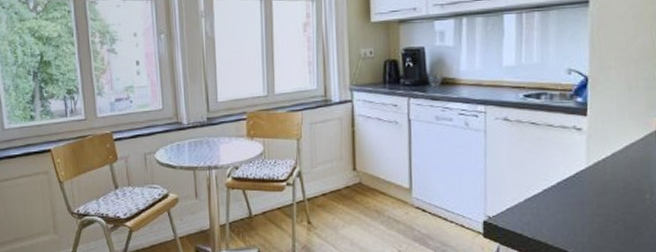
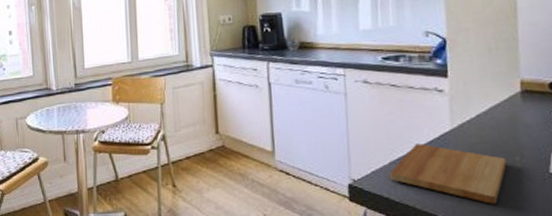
cutting board: none [525,181,637,240] -> present [390,143,507,204]

